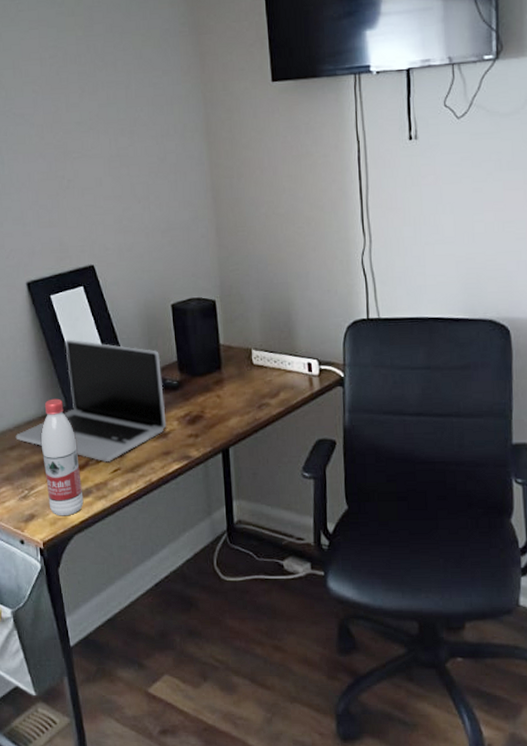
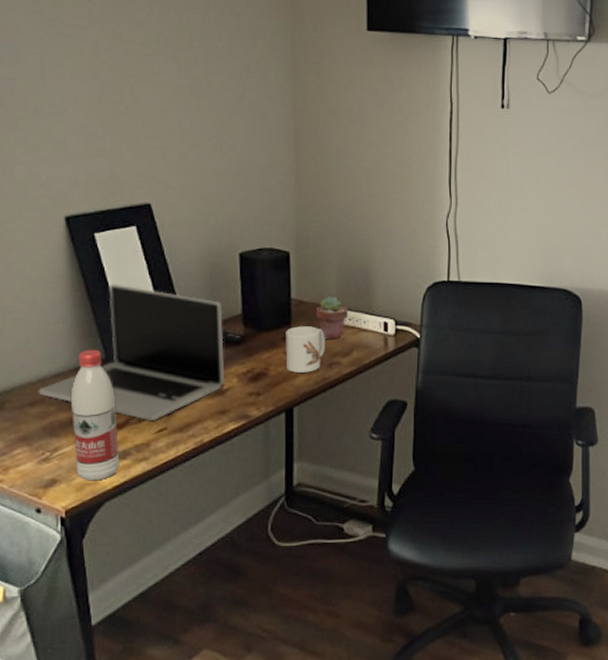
mug: none [217,370,254,415] -> present [285,326,325,373]
potted succulent: none [242,340,274,381] -> present [315,296,349,339]

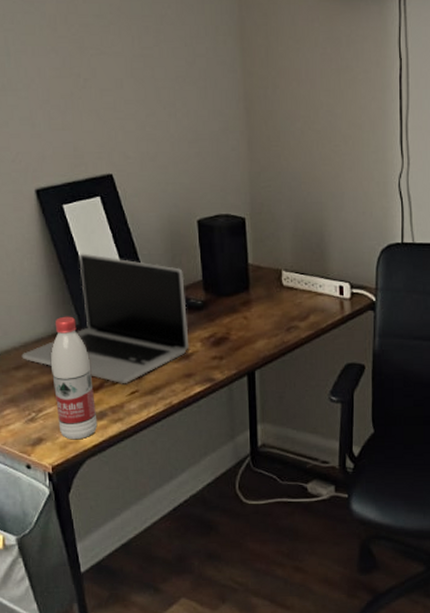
mug: present [285,326,325,373] -> none [245,291,283,337]
potted succulent: present [315,296,349,339] -> none [272,261,305,303]

